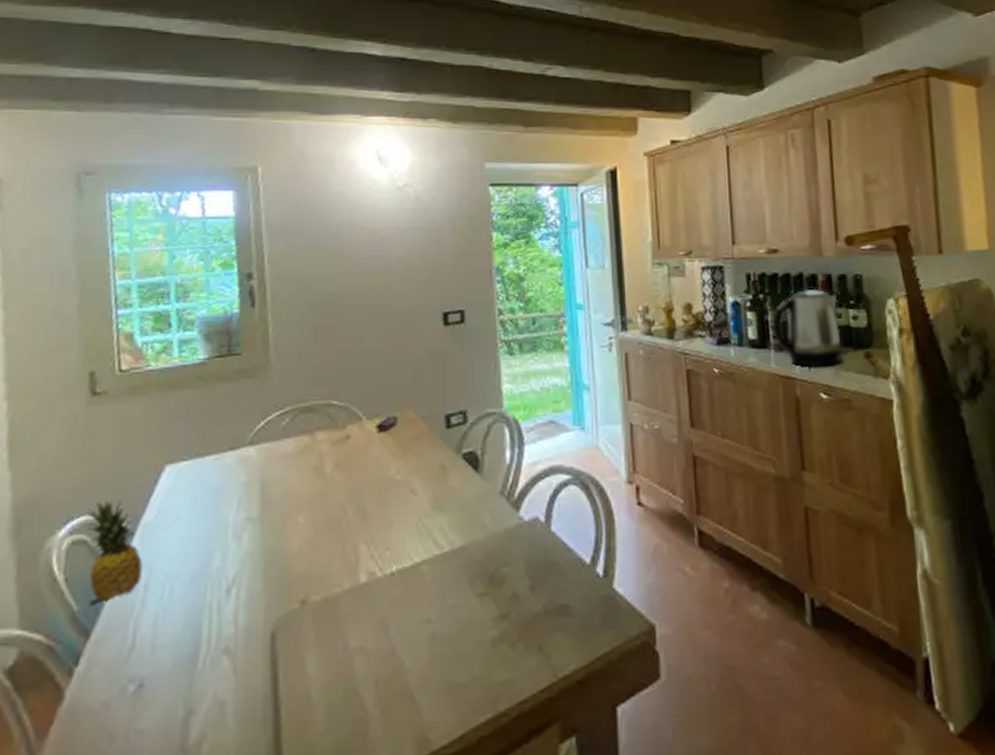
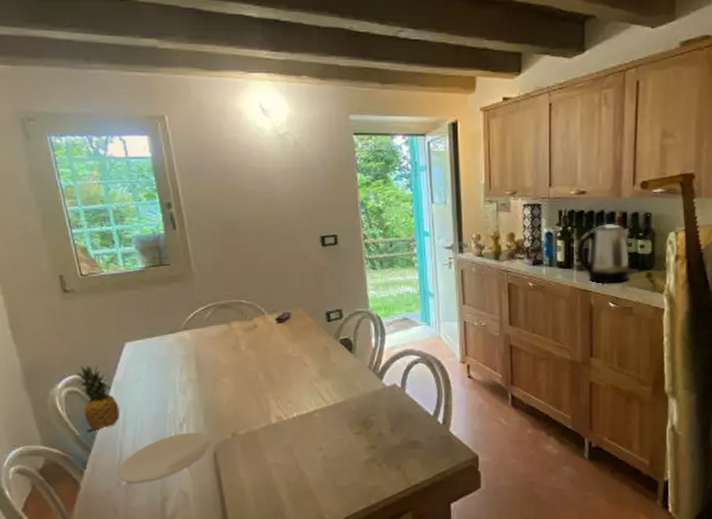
plate: none [124,600,269,688] -> present [117,432,211,483]

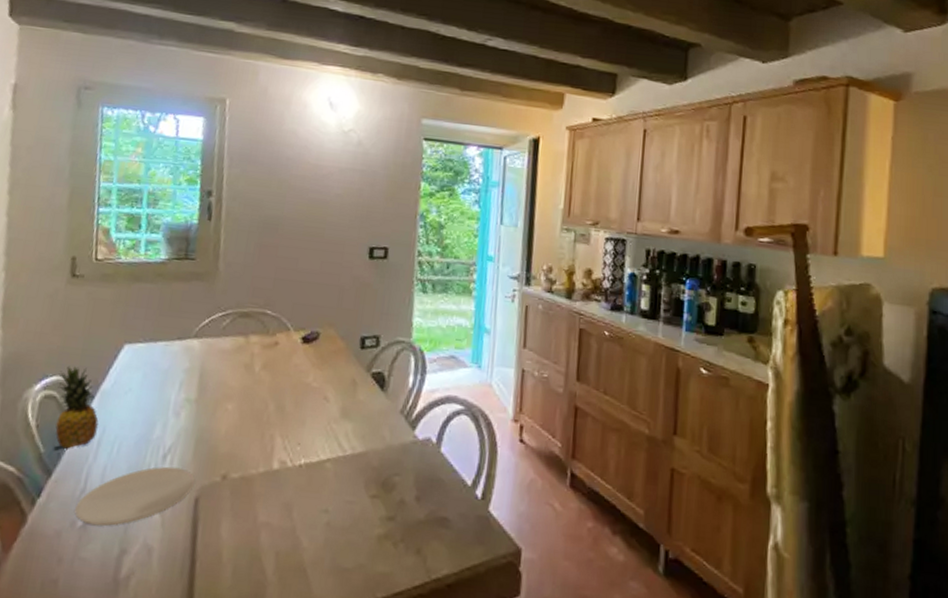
kettle: present [576,224,630,284] -> none [664,271,729,346]

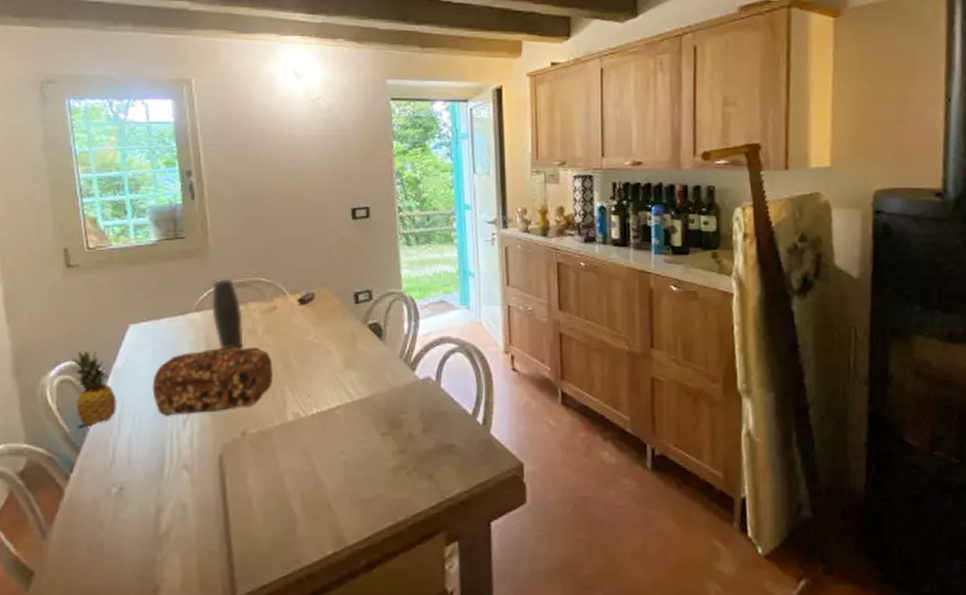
plate: present [74,466,195,527] -> none [108,430,217,491]
bread loaf: none [136,379,266,449] -> present [152,347,273,416]
vase: none [210,306,243,384] -> present [212,279,244,349]

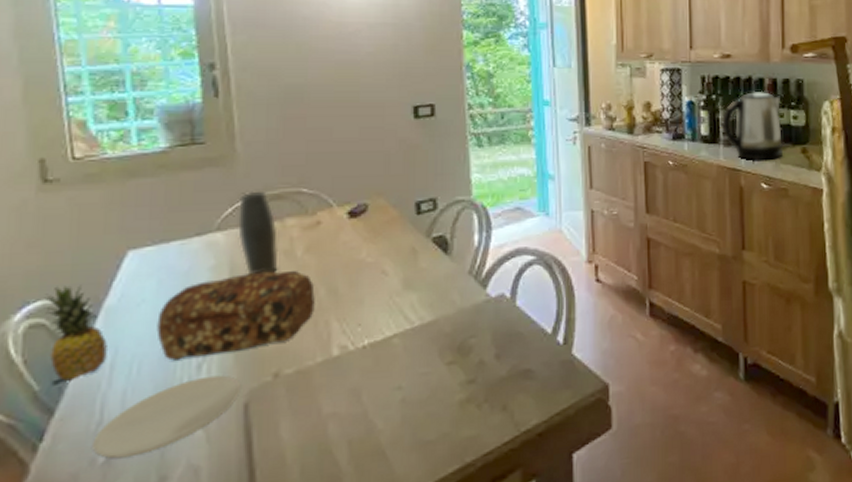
plate: none [108,430,217,491] -> present [92,375,241,459]
kettle: none [633,198,692,265] -> present [722,92,783,162]

